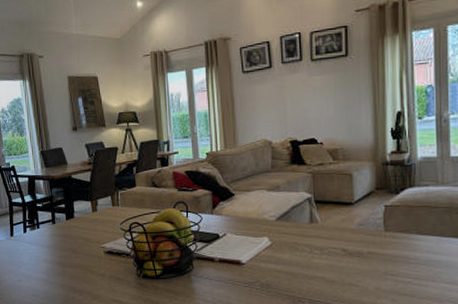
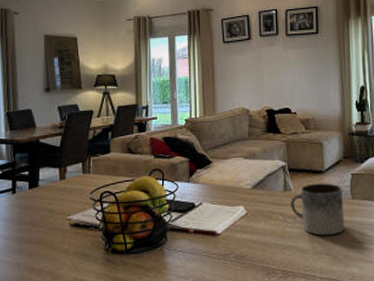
mug: none [317,215,376,267] -> present [291,183,345,236]

